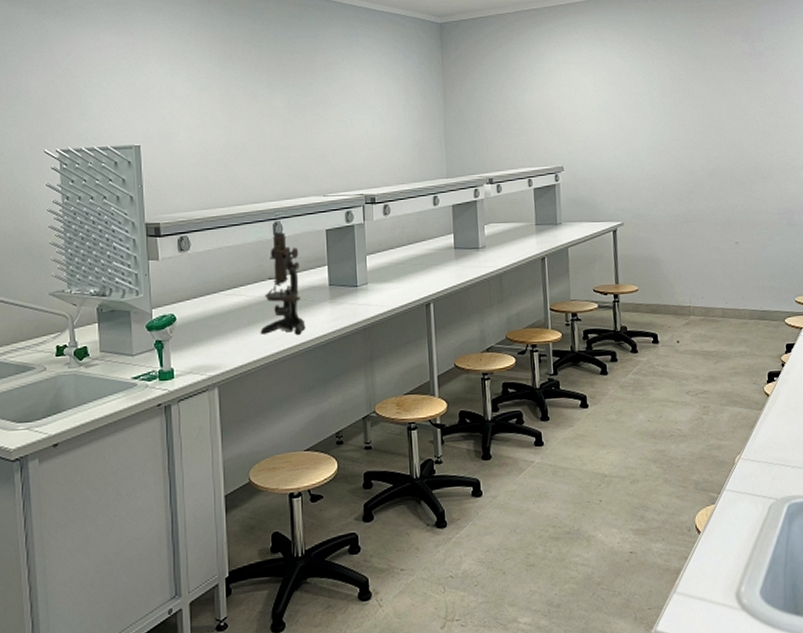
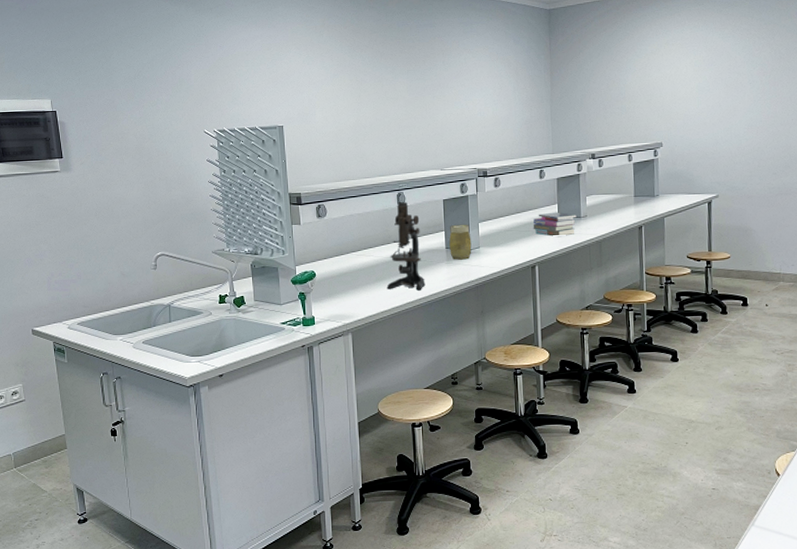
jar: none [333,257,359,300] -> present [449,224,472,261]
books: none [427,242,475,271] -> present [533,212,577,237]

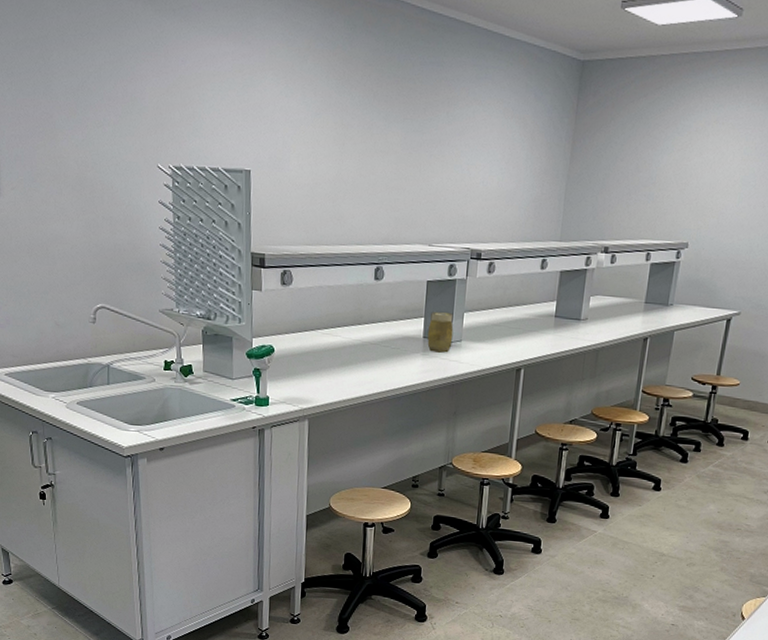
microscope: present [386,202,426,292] -> none [352,278,398,383]
books: present [533,212,577,237] -> none [526,310,576,340]

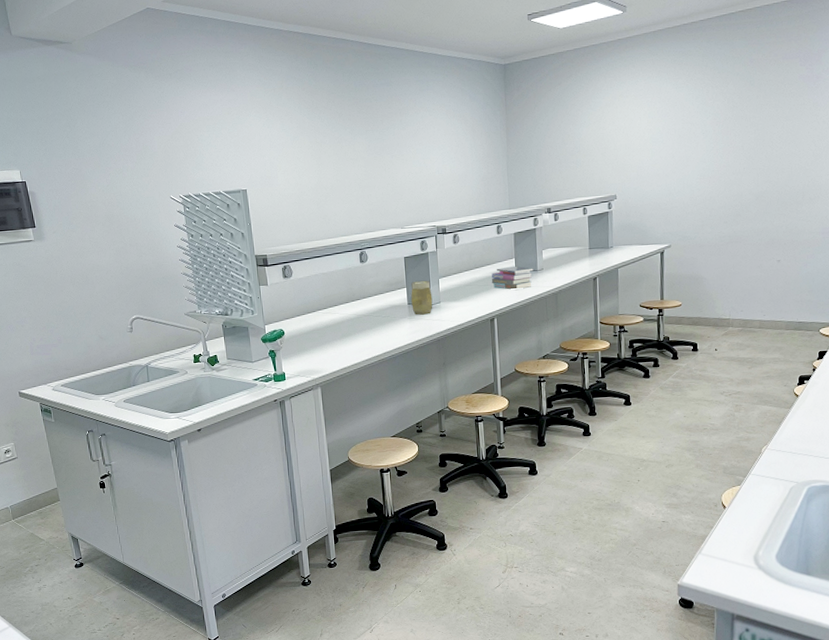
books: none [526,310,576,340] -> present [492,266,533,291]

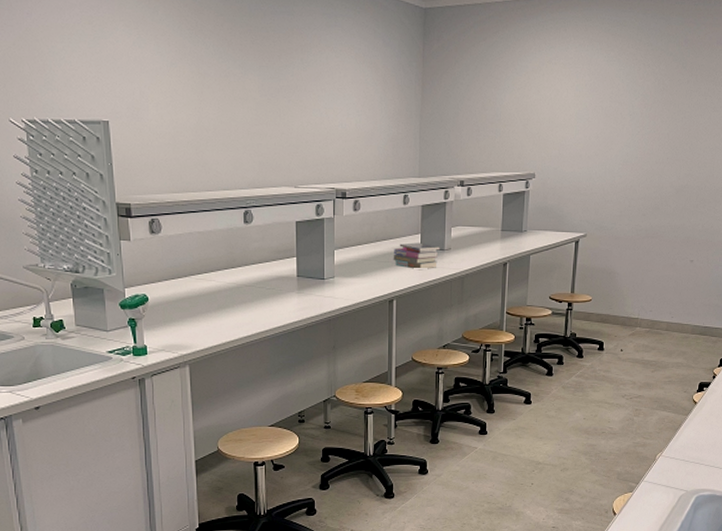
jar: present [411,280,433,316] -> none [301,250,326,291]

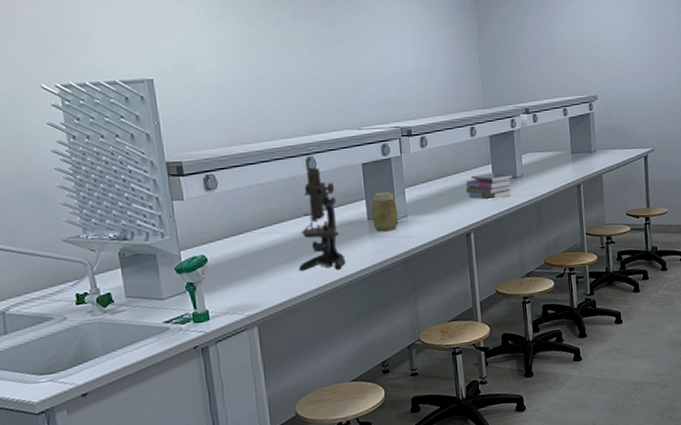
microscope: none [229,221,273,323] -> present [298,168,346,272]
jar: none [301,250,326,291] -> present [371,190,398,233]

